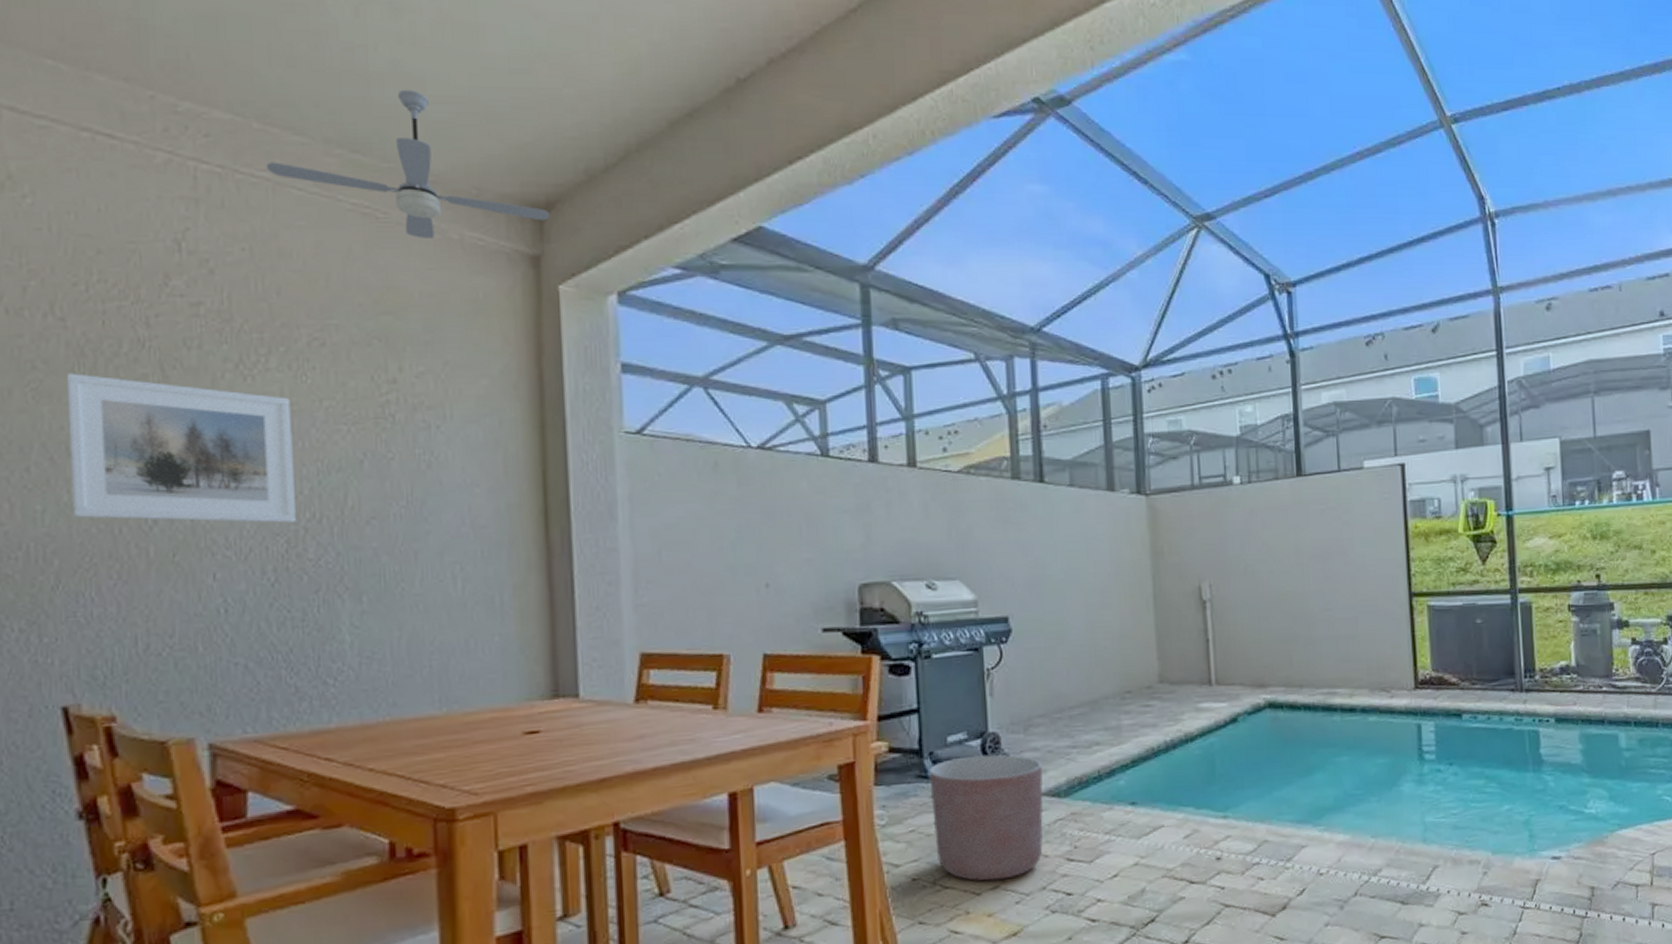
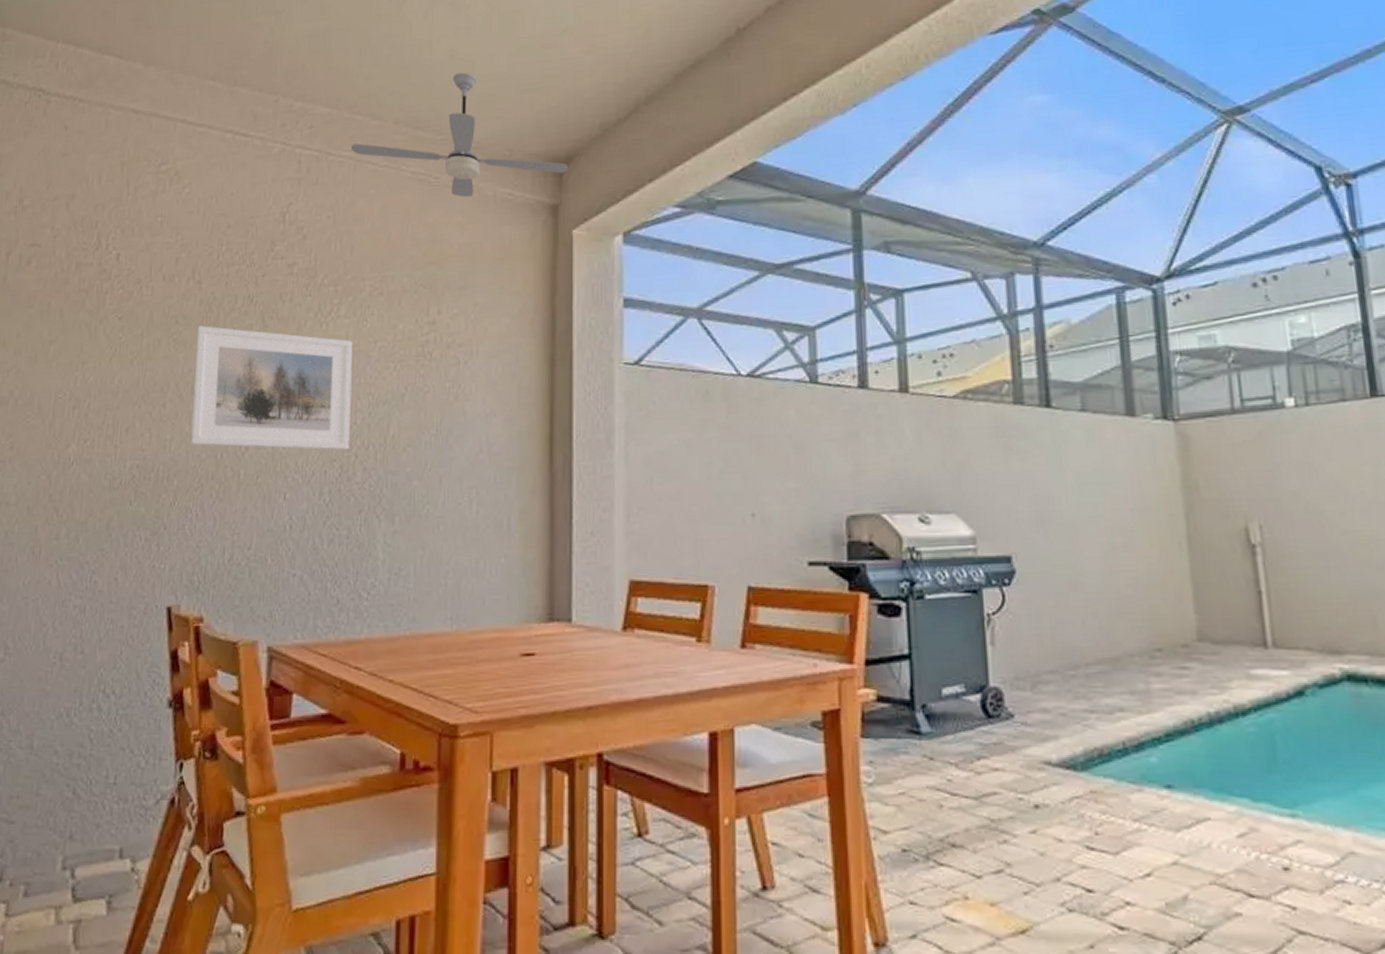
planter: present [929,754,1043,881] -> none [921,713,1056,863]

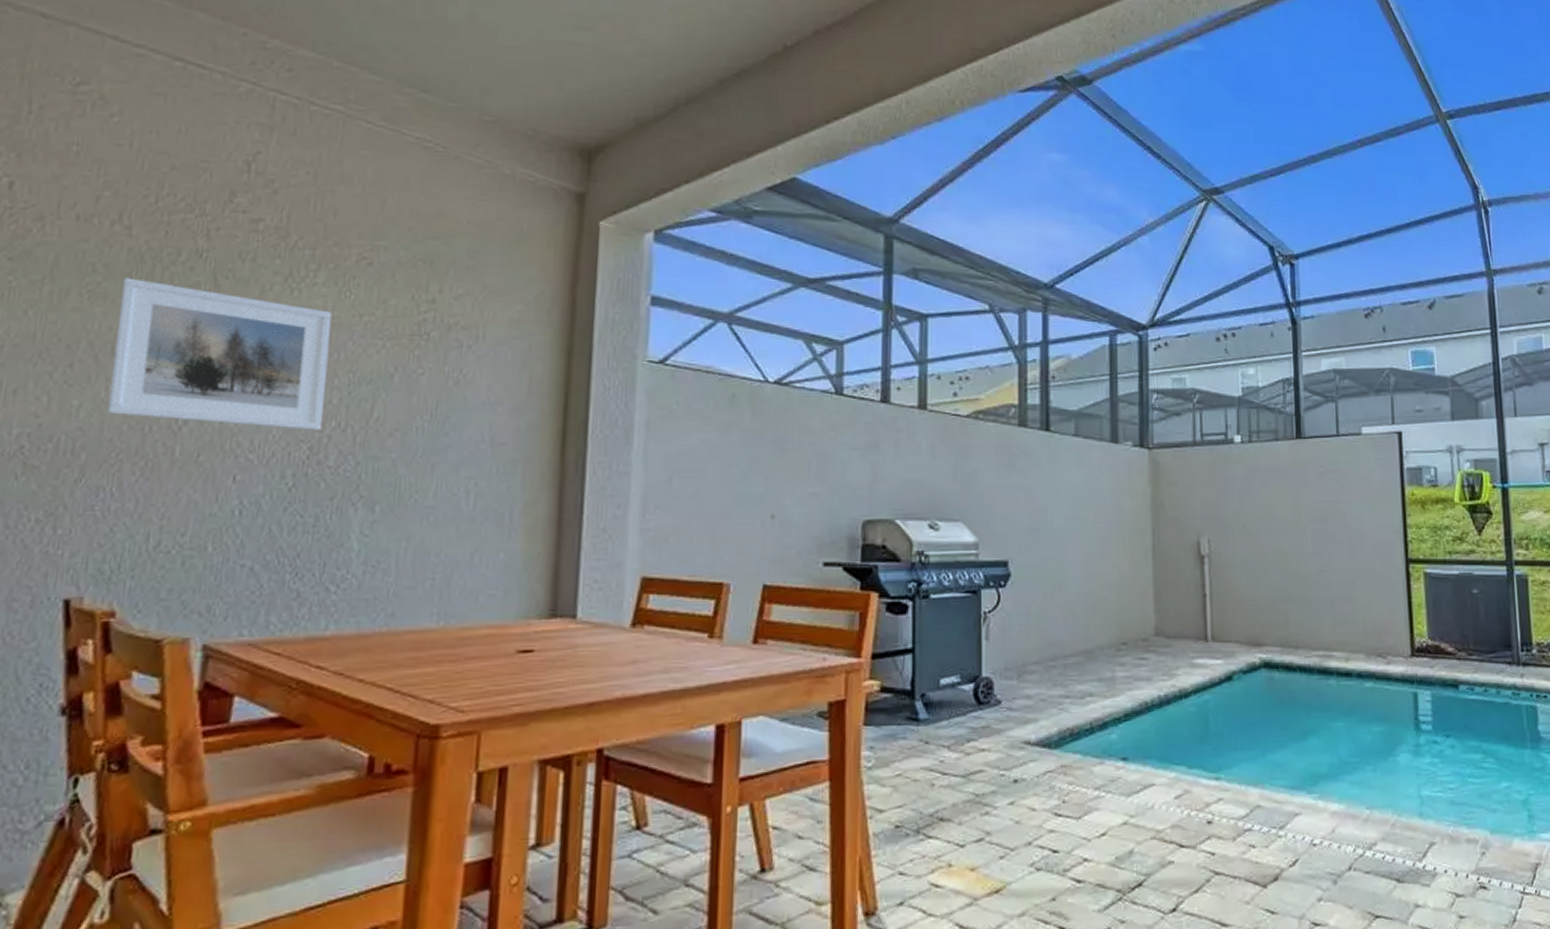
ceiling fan: present [350,72,569,197] -> none [340,39,599,172]

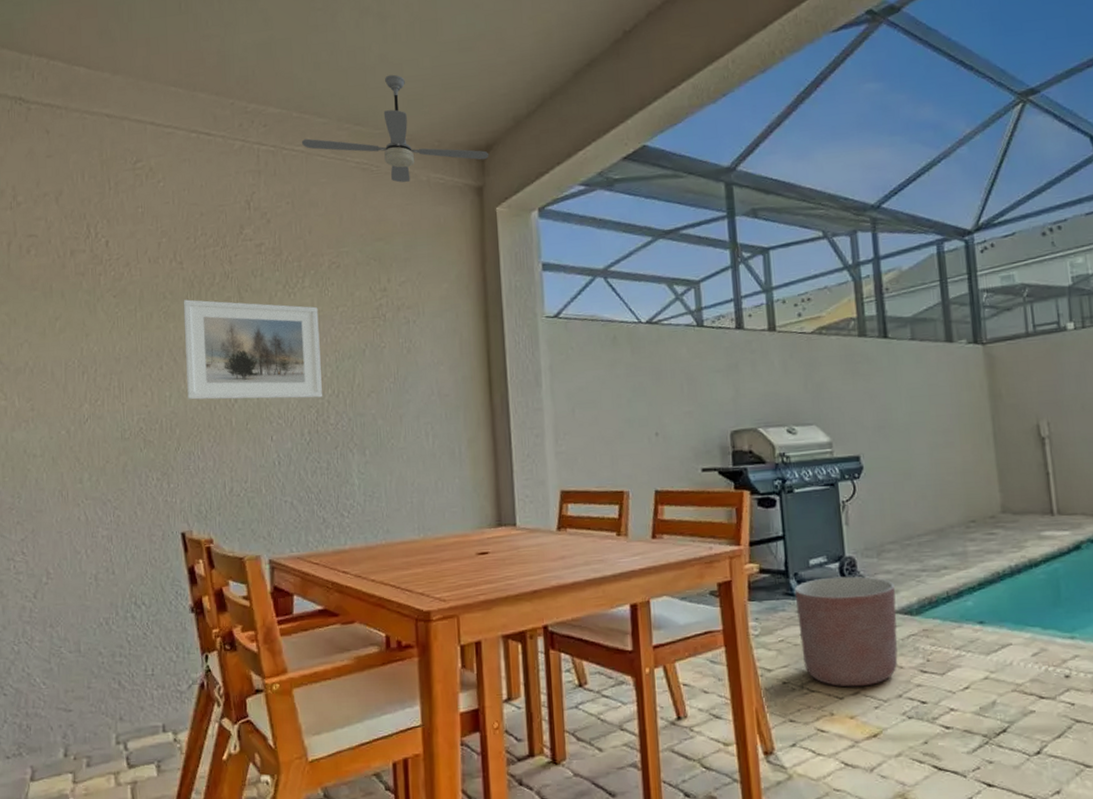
ceiling fan: none [340,39,599,172] -> present [301,74,489,183]
planter: none [919,700,1034,833] -> present [794,576,898,687]

